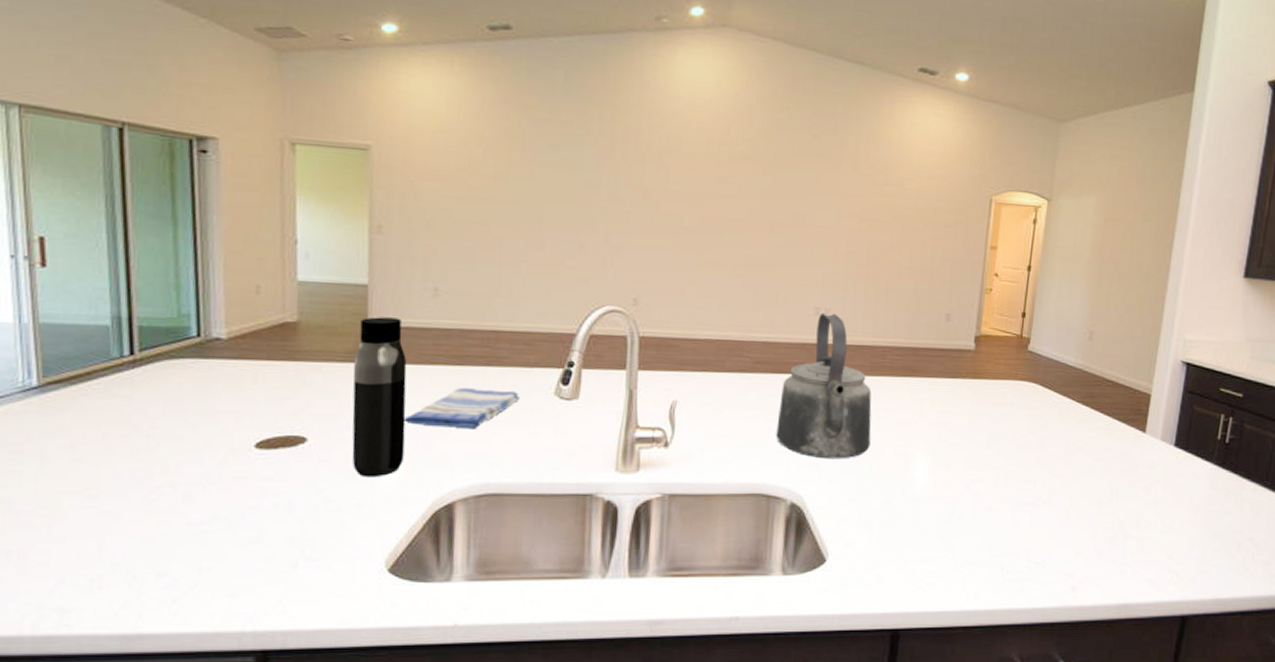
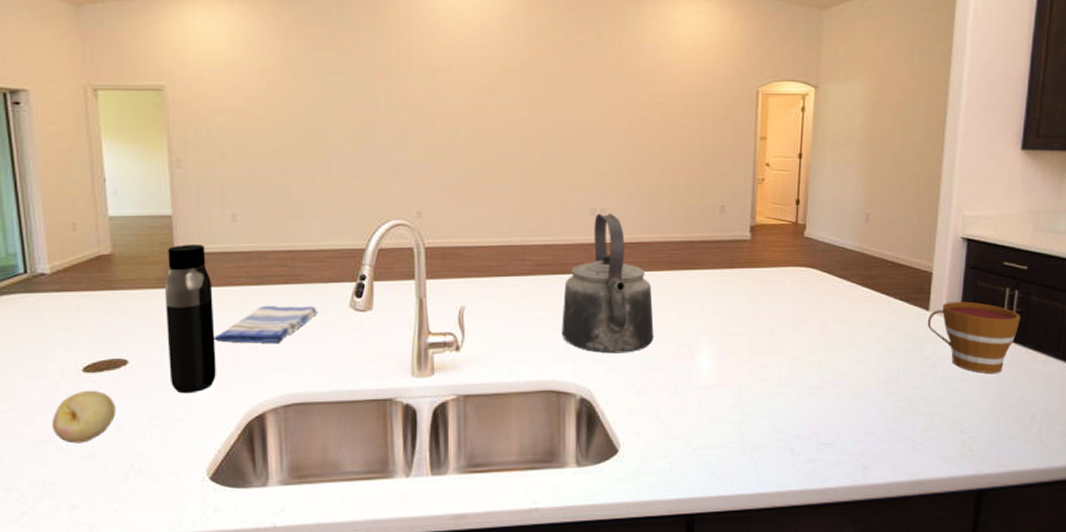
fruit: none [214,468,290,526] -> present [51,390,117,444]
cup: none [1143,425,1234,500] -> present [927,301,1021,374]

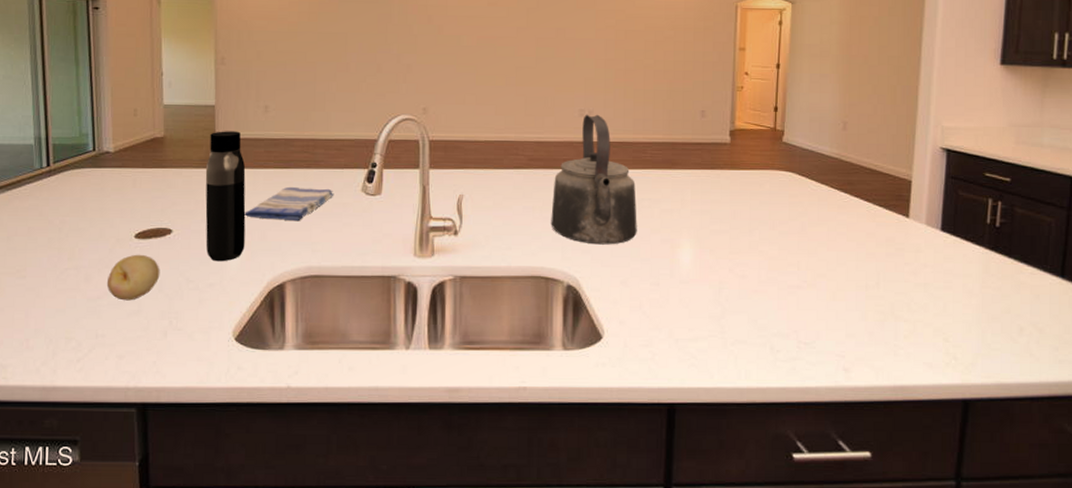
cup: present [927,301,1021,374] -> none [907,210,1005,284]

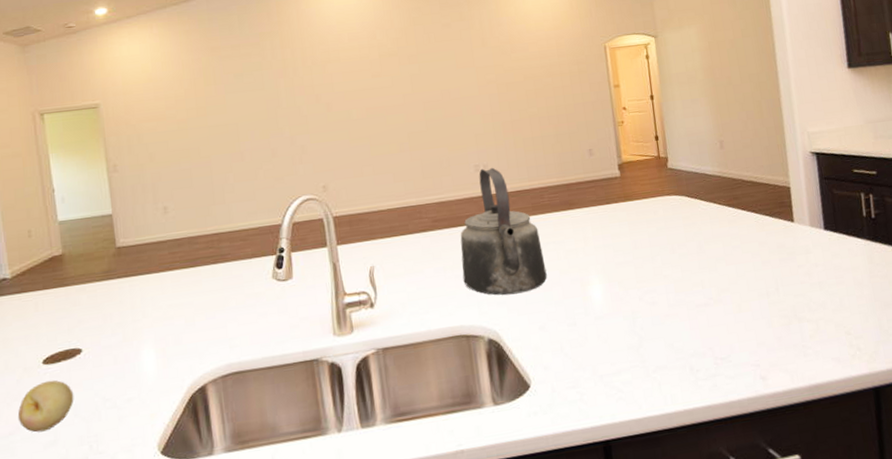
water bottle: present [205,131,246,262] -> none [109,237,160,375]
dish towel: present [244,186,334,222] -> none [155,280,245,323]

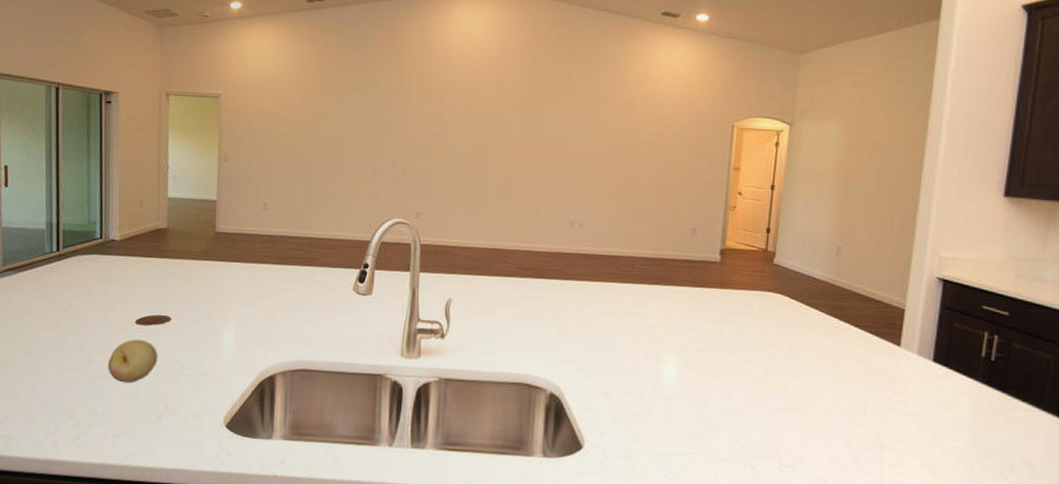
kettle: present [460,167,547,295] -> none [536,226,623,357]

